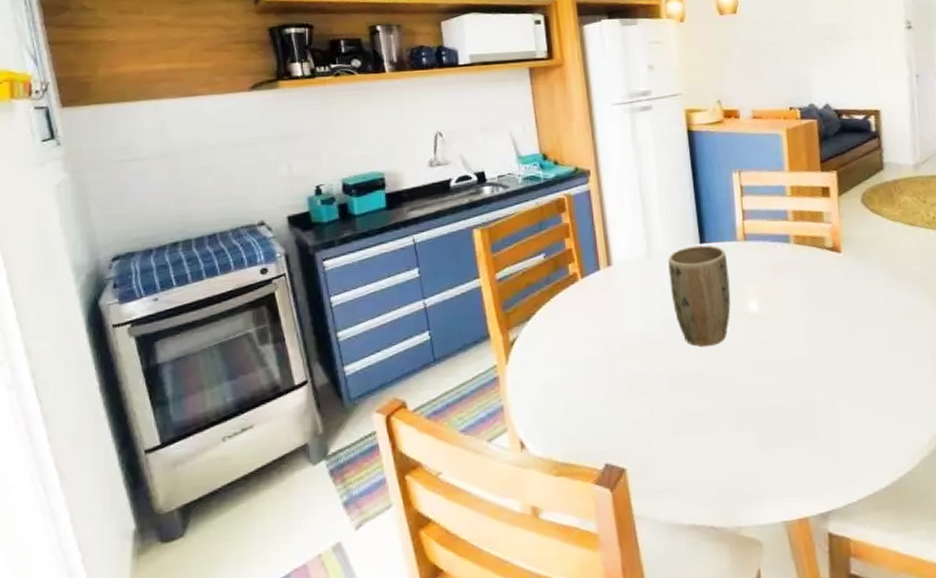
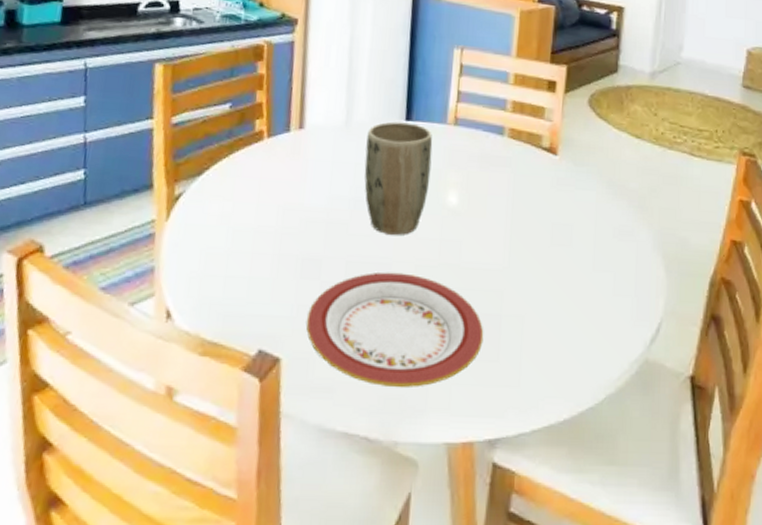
plate: none [642,378,802,480] -> present [306,272,484,388]

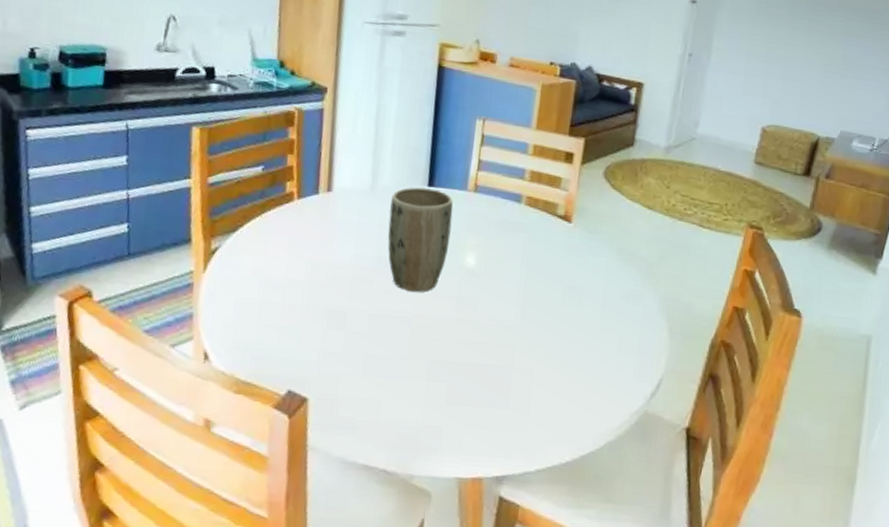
plate: present [306,272,484,388] -> none [331,325,496,429]

